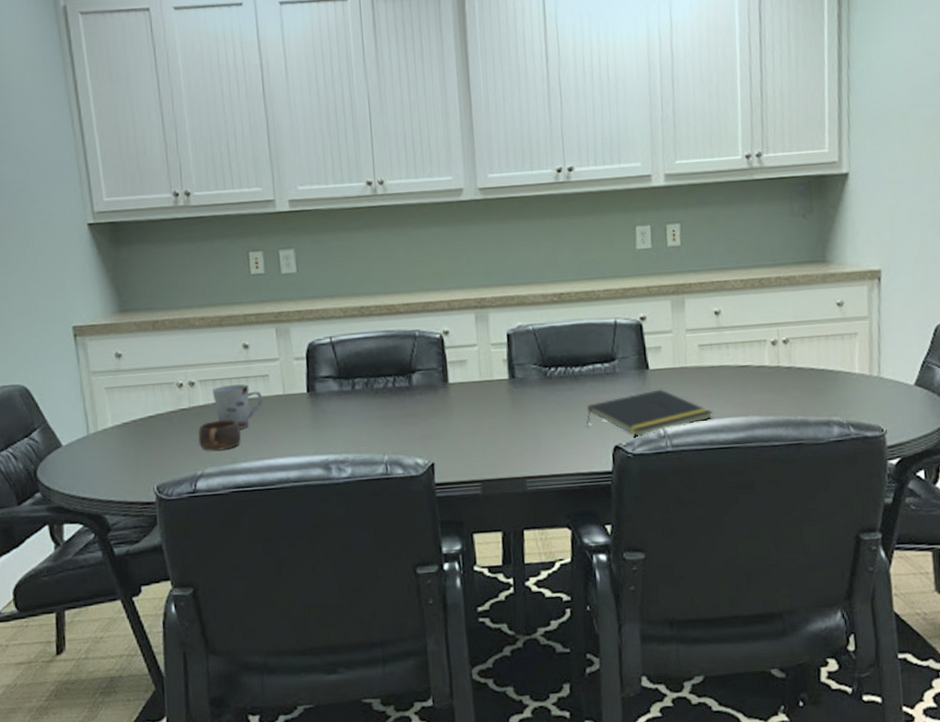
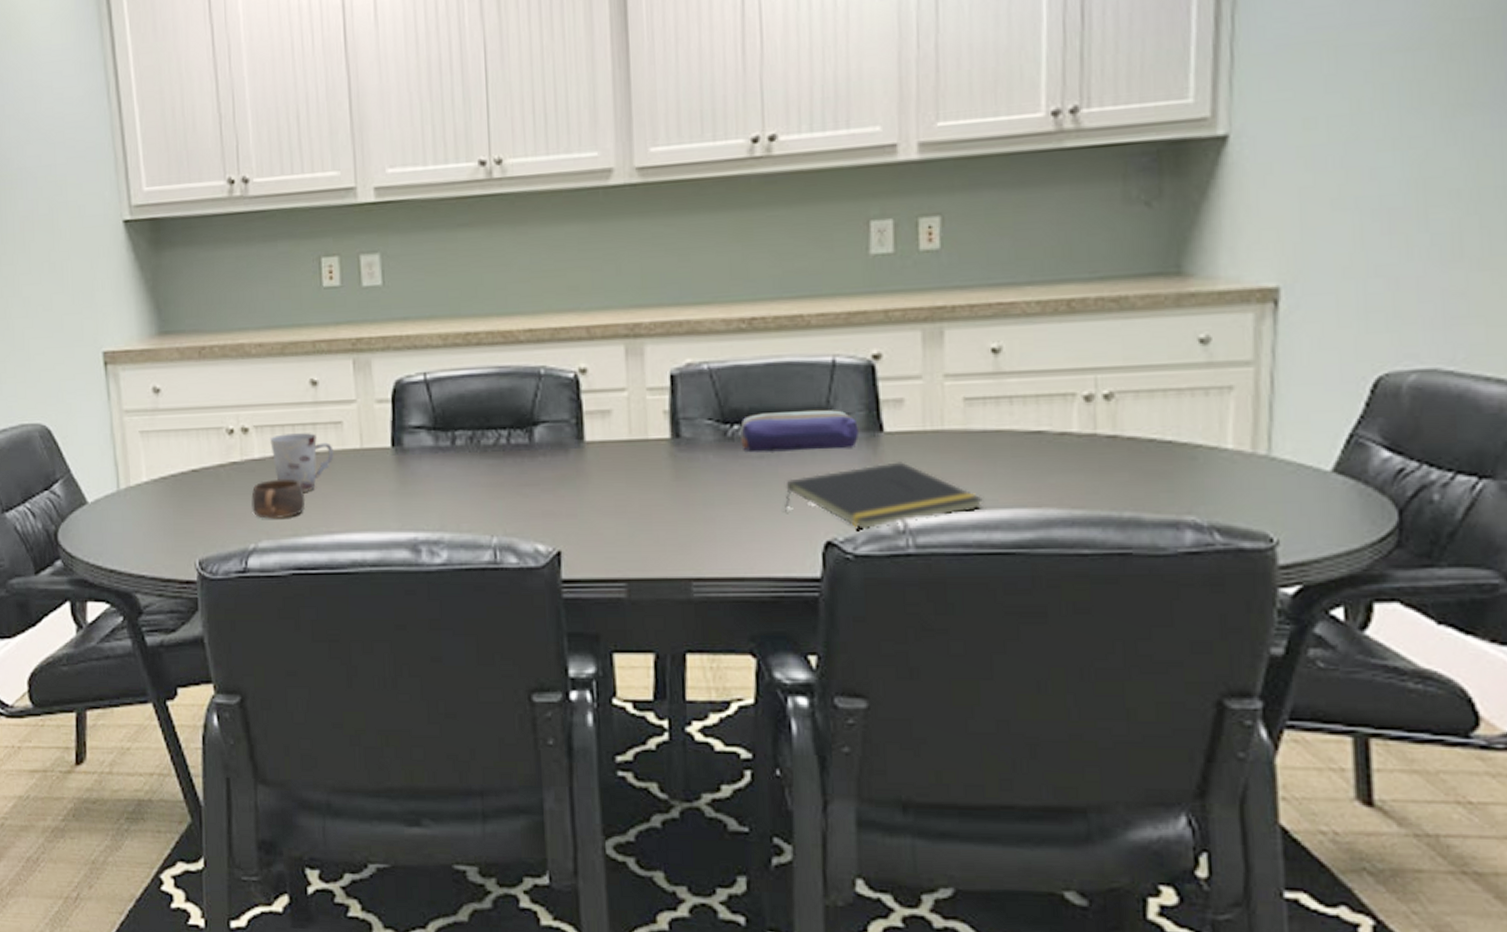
pencil case: none [555,355,634,387] -> present [739,409,860,453]

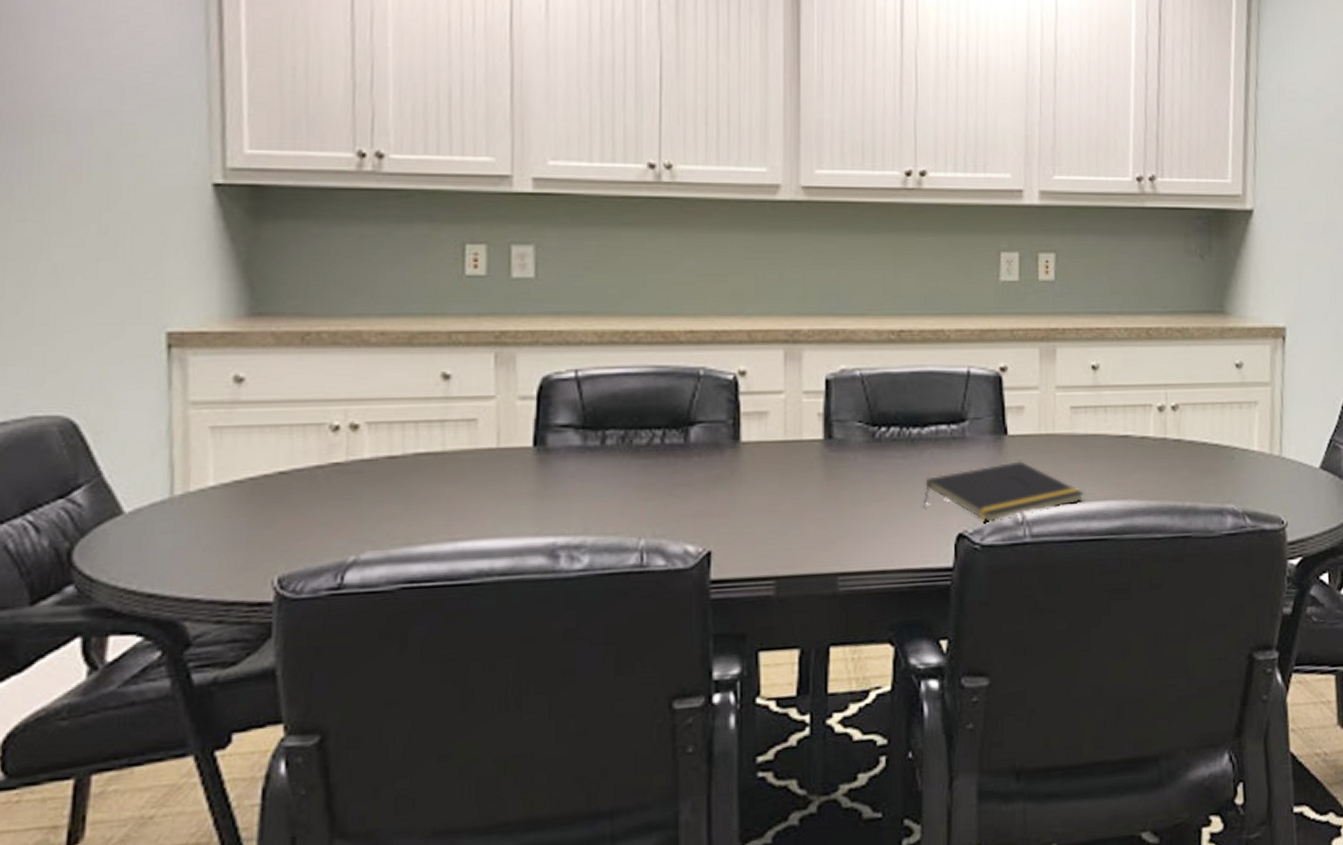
cup: present [251,479,306,519] -> none [355,482,425,527]
cup: present [270,433,334,492] -> none [386,431,464,496]
pencil case: present [739,409,860,453] -> none [886,414,988,453]

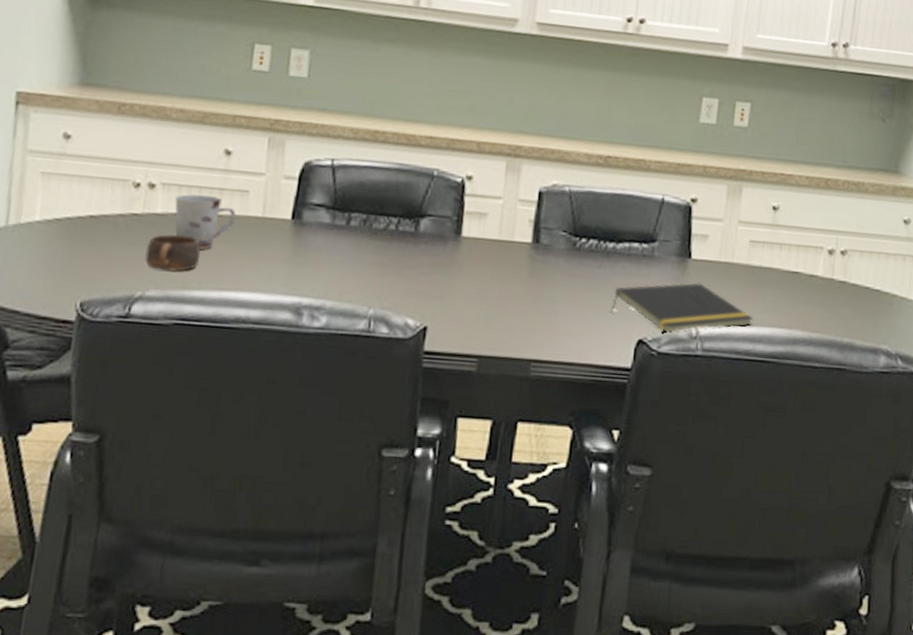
cup: none [355,482,425,527] -> present [145,234,201,271]
cup: none [386,431,464,496] -> present [175,194,236,250]

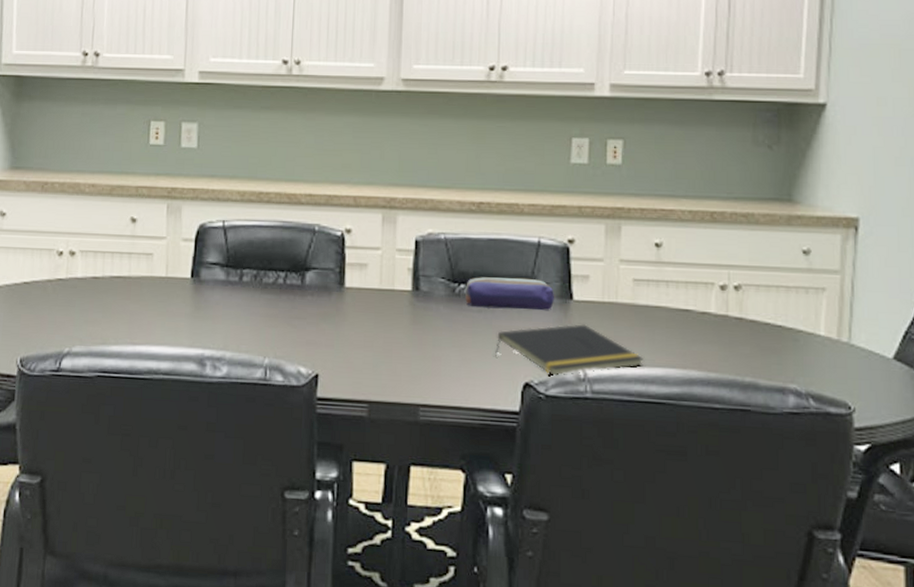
cup: present [145,234,201,271] -> none [70,296,116,329]
cup: present [175,194,236,250] -> none [92,259,144,309]
pencil case: none [585,232,675,269] -> present [464,277,555,311]

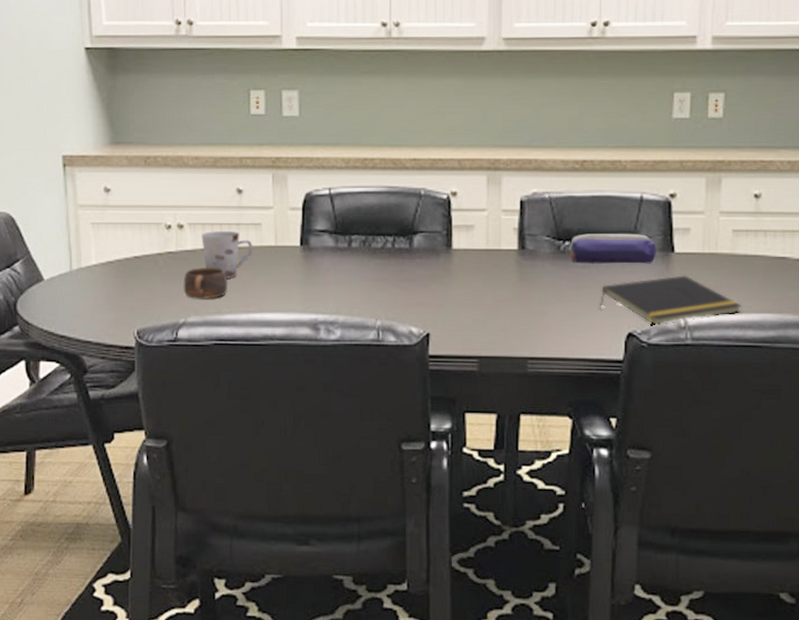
cup: none [70,296,116,329] -> present [183,268,228,299]
cup: none [92,259,144,309] -> present [201,231,253,279]

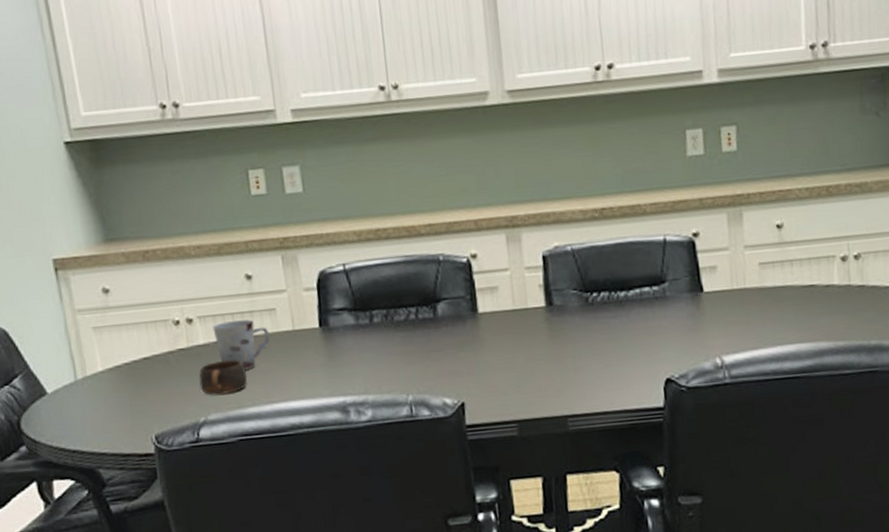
pencil case: present [569,233,657,264] -> none [597,277,686,314]
notepad: present [599,275,741,325] -> none [634,313,776,368]

